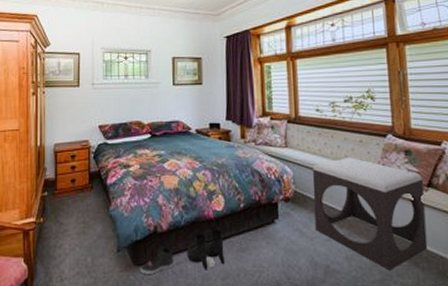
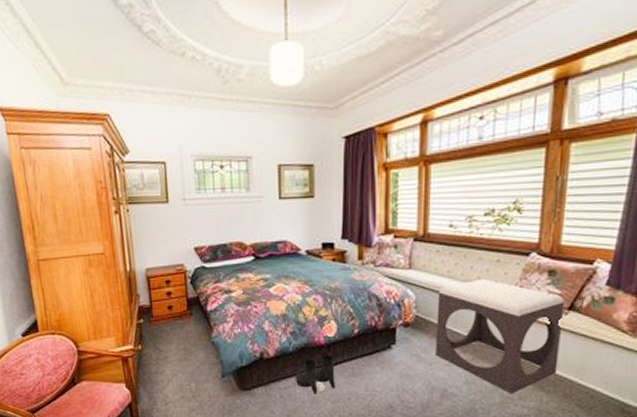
sneaker: present [140,246,175,274] -> none [246,372,282,398]

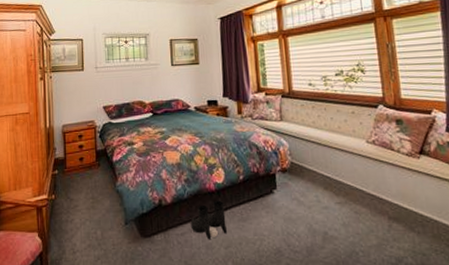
footstool: present [435,279,565,394] -> none [308,128,423,236]

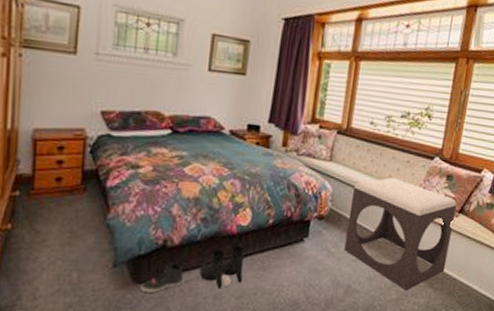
sneaker: none [147,218,180,245] -> present [140,262,184,292]
footstool: none [308,128,423,236] -> present [344,177,457,291]

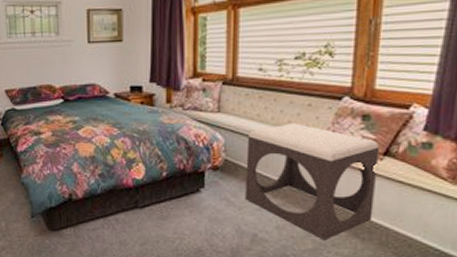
sneaker: present [140,262,184,292] -> none [55,213,91,239]
boots: present [199,245,244,289] -> none [103,197,143,237]

